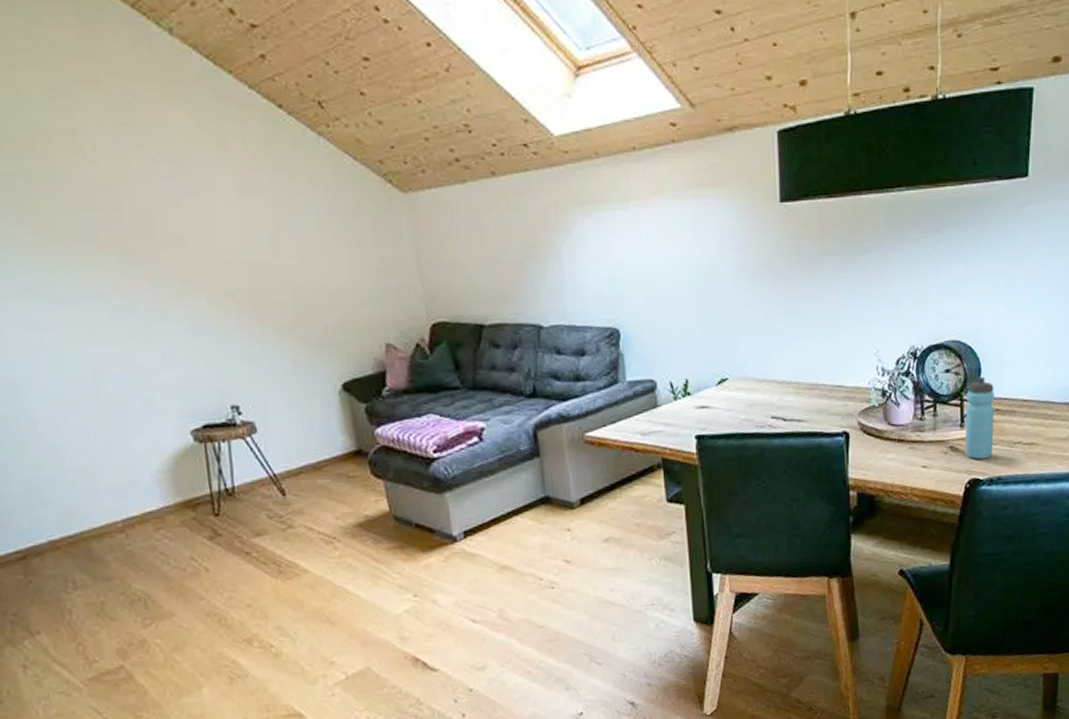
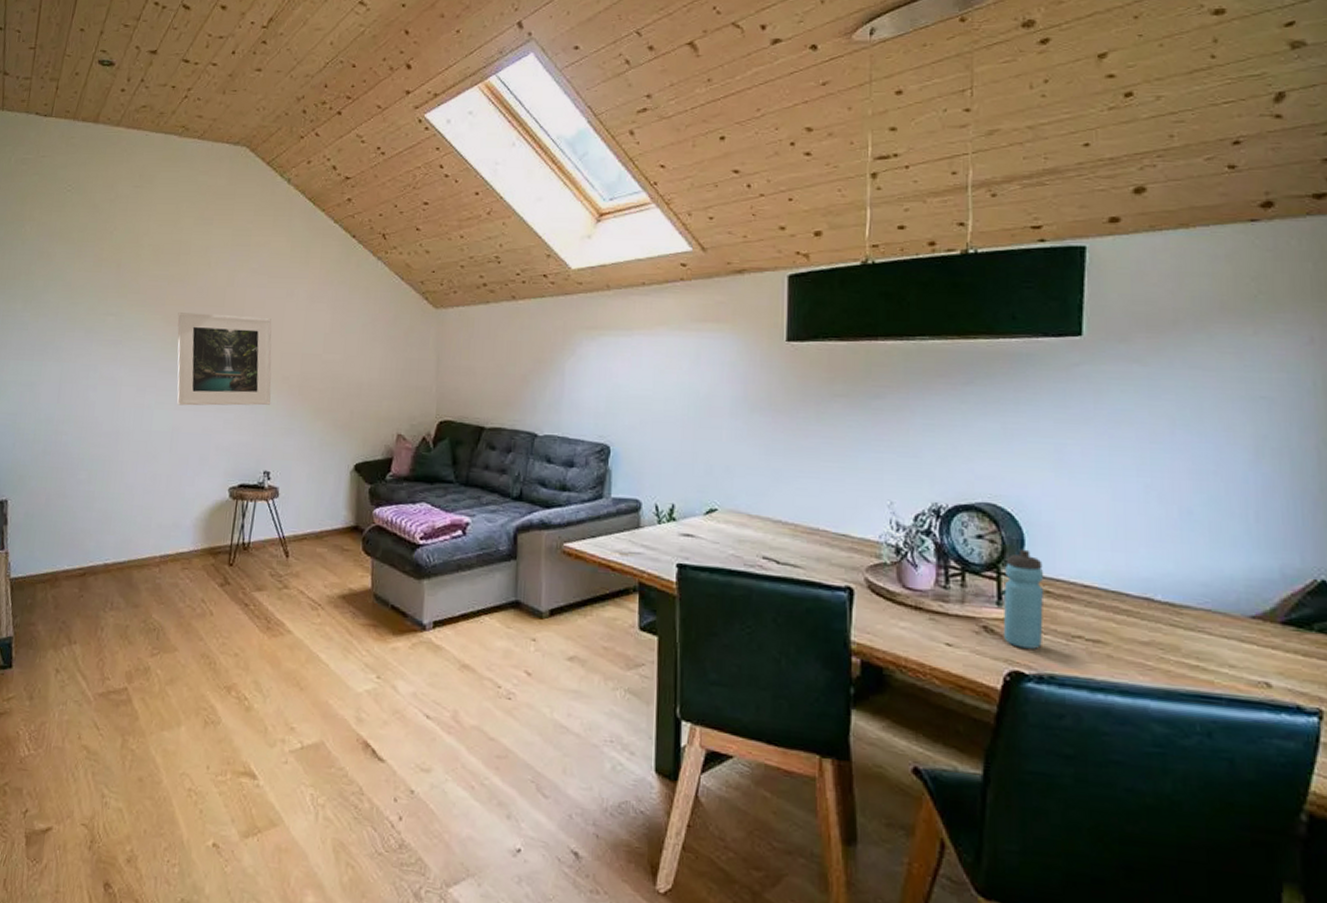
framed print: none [56,220,220,342] -> present [177,312,272,406]

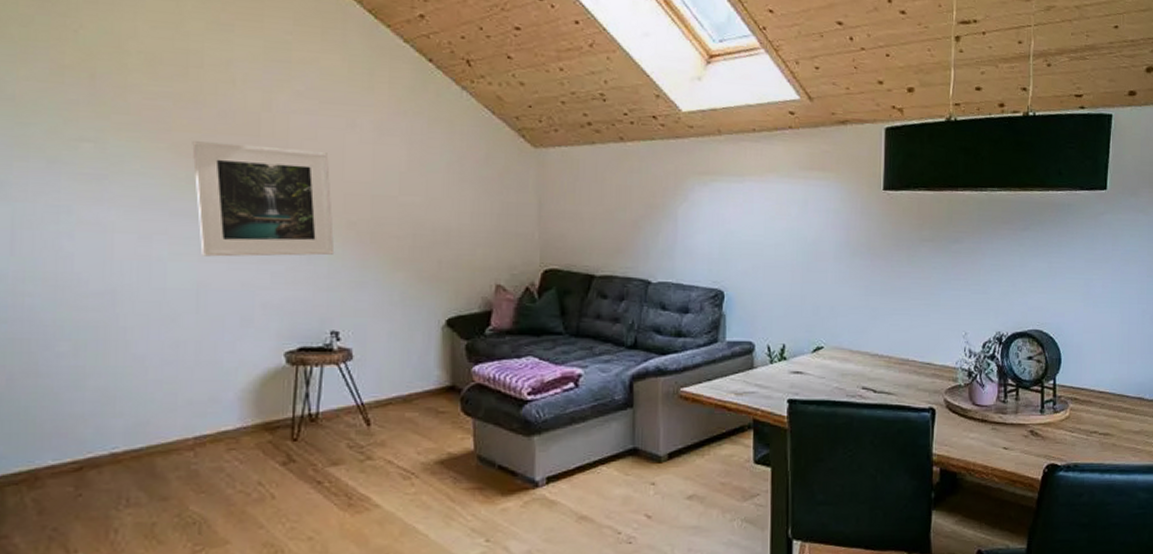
water bottle: present [1003,549,1044,649] -> none [1044,366,1074,445]

